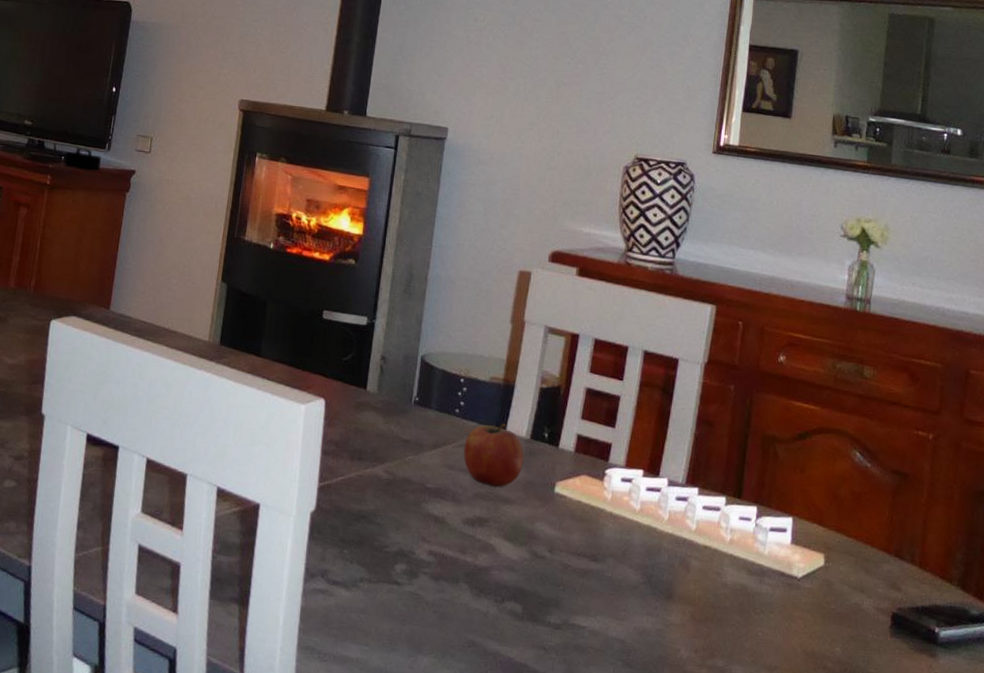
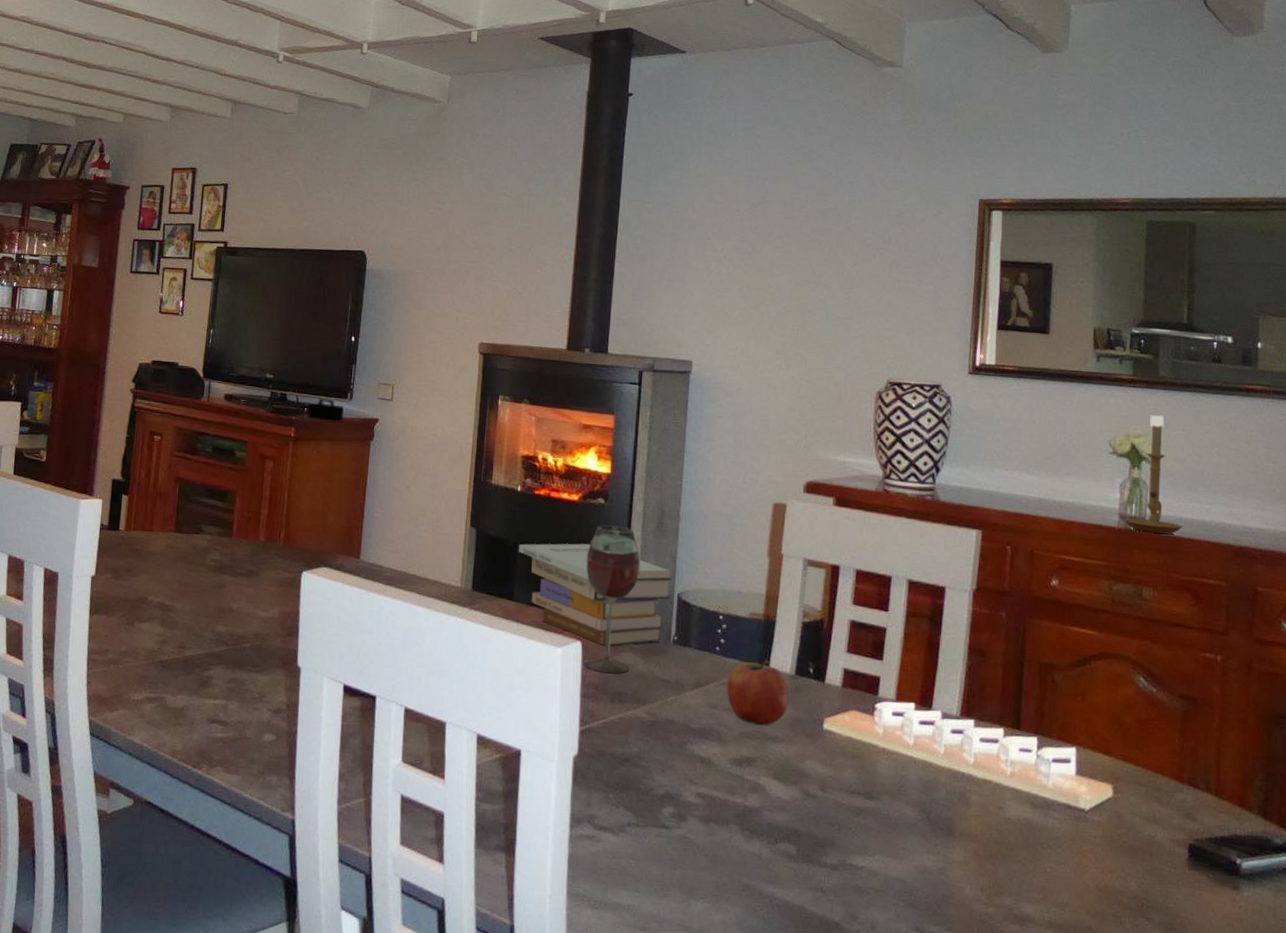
books: none [267,301,417,405] -> present [518,543,672,647]
wineglass: none [325,285,387,433] -> present [583,525,641,674]
candle holder: none [850,201,904,317] -> present [1124,415,1182,535]

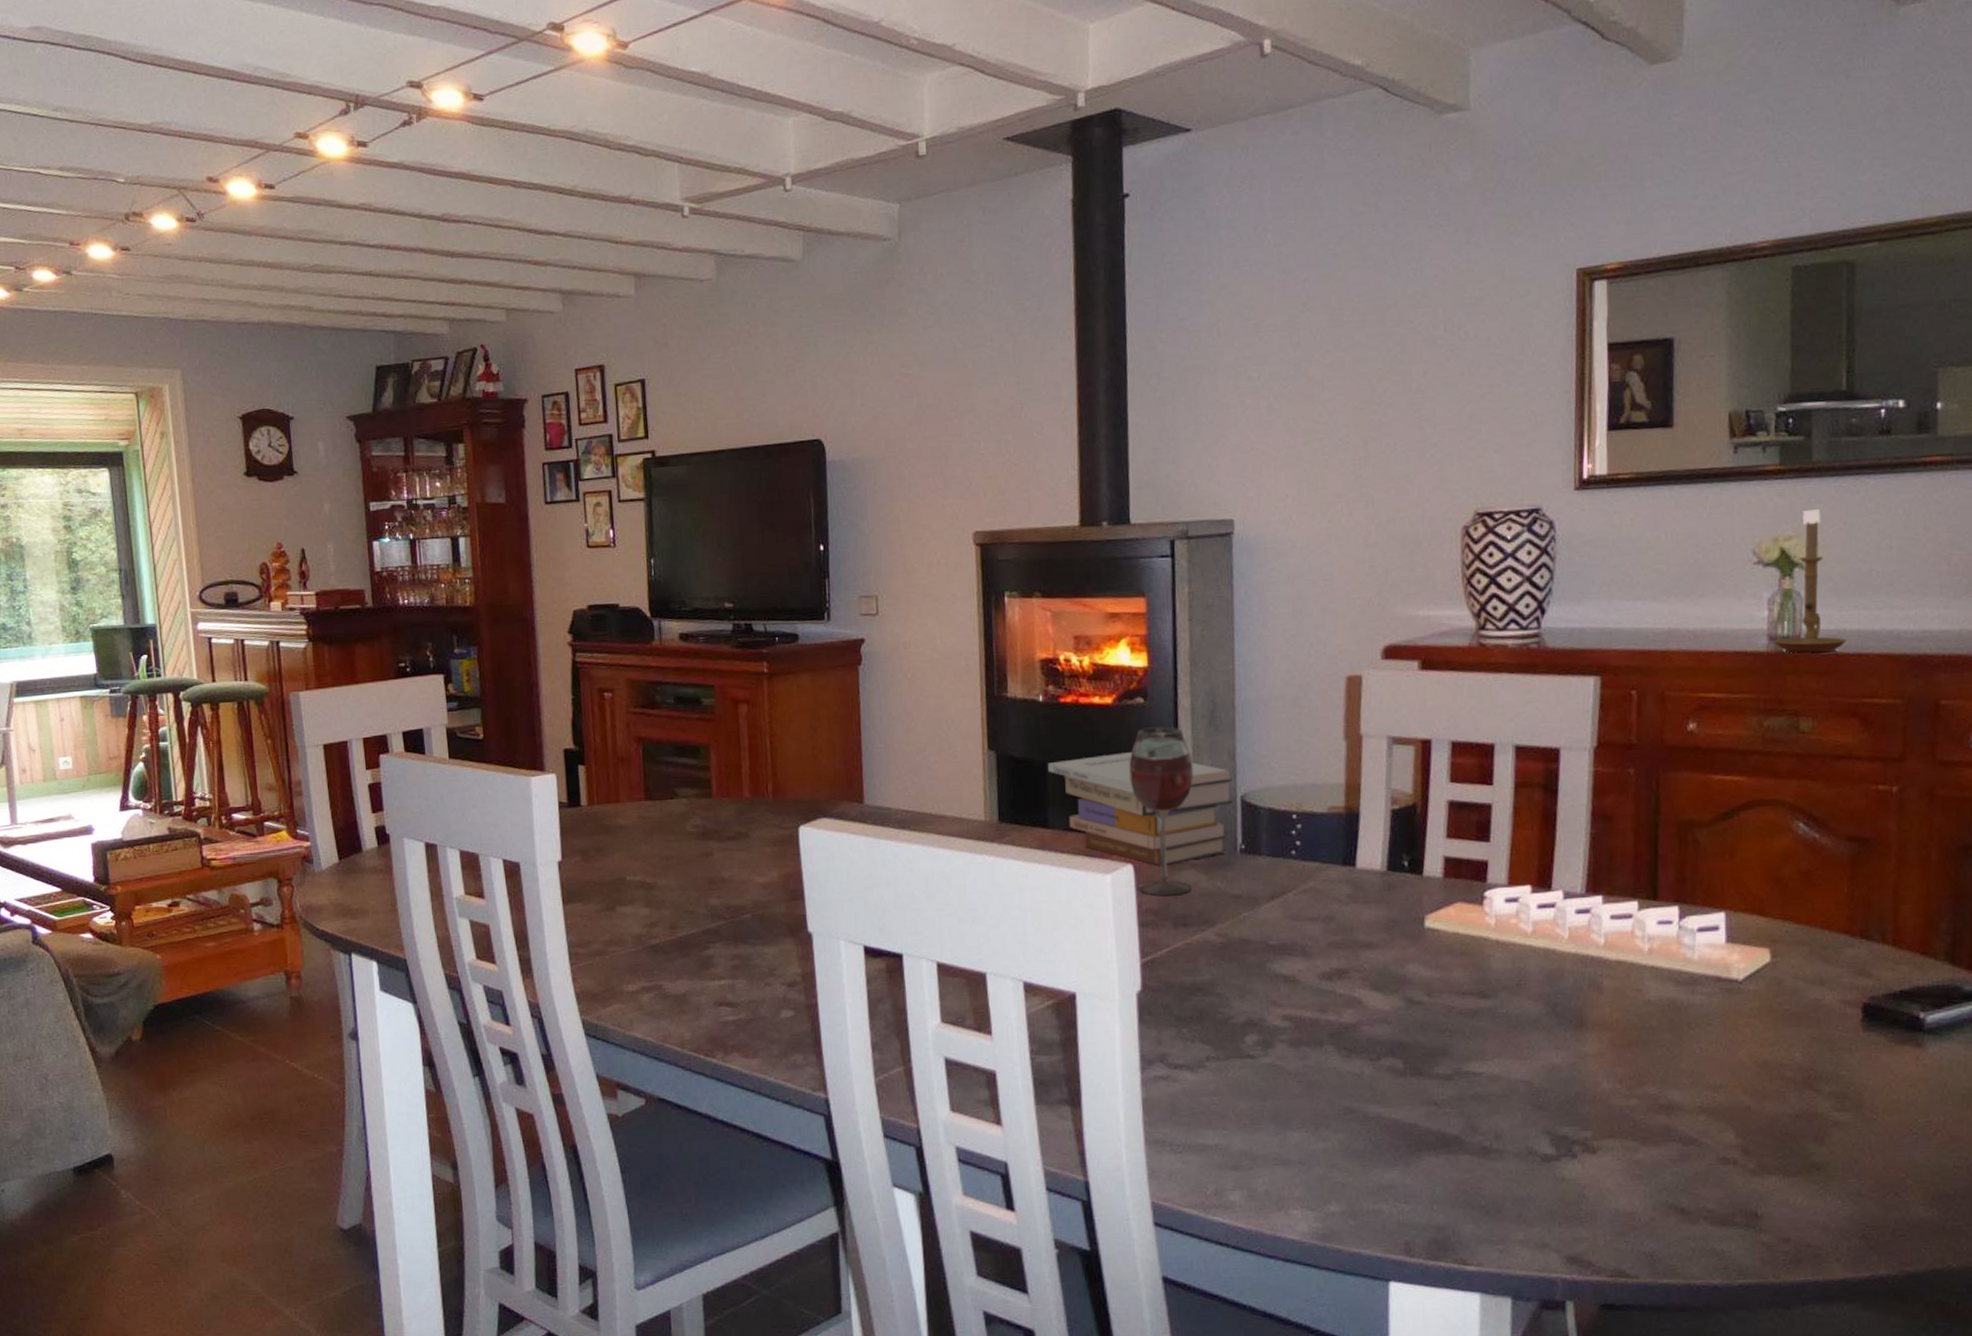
speaker: present [307,398,345,423] -> none [778,622,823,651]
fruit: present [726,660,789,725] -> none [1307,858,1382,932]

